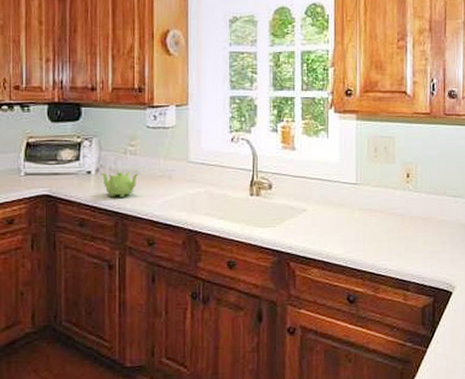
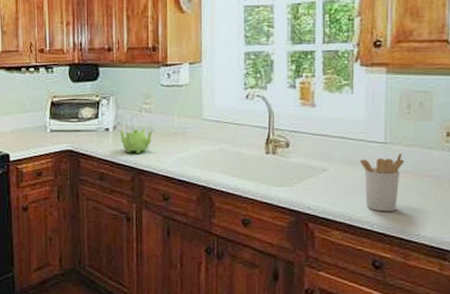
utensil holder: none [334,192,373,249] -> present [359,152,405,212]

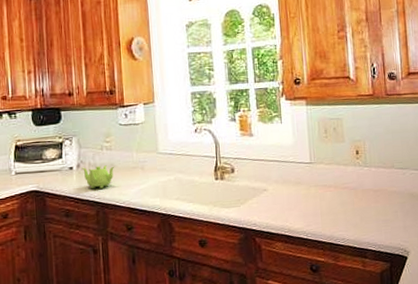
utensil holder: present [359,152,405,212] -> none [292,170,328,222]

